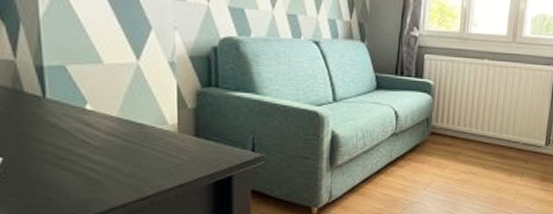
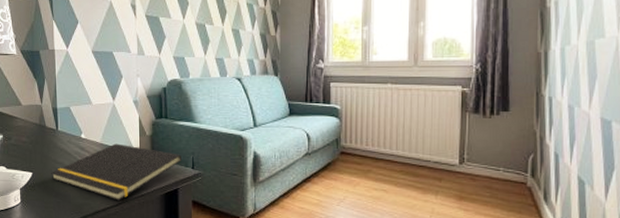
notepad: none [36,118,239,193] -> present [51,143,183,201]

